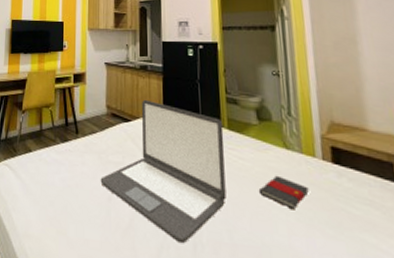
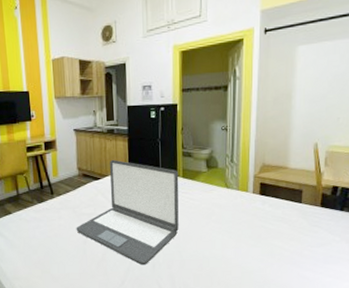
book: present [258,175,309,209] -> none [203,208,240,230]

